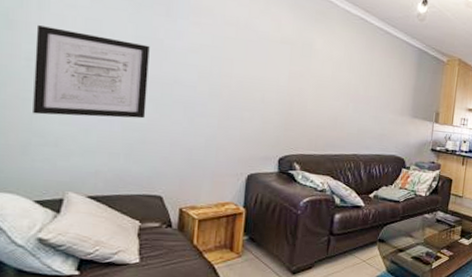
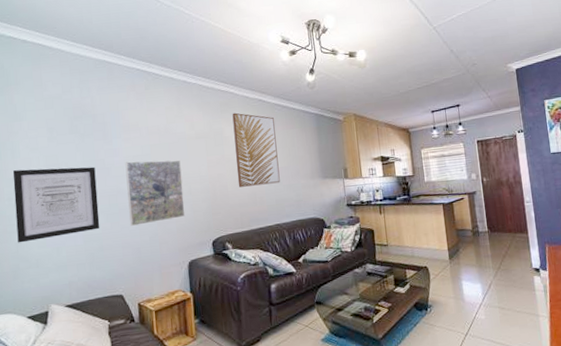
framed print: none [184,49,258,126] -> present [125,160,186,226]
wall art: none [319,25,375,112] -> present [232,112,280,188]

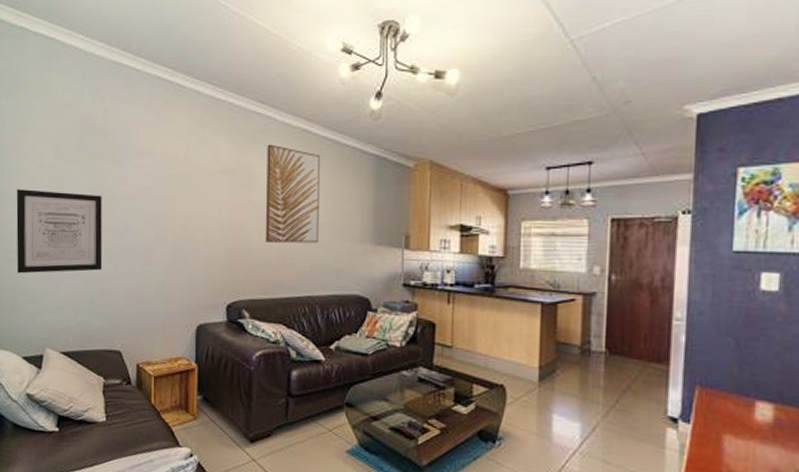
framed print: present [125,160,186,226] -> none [135,193,198,273]

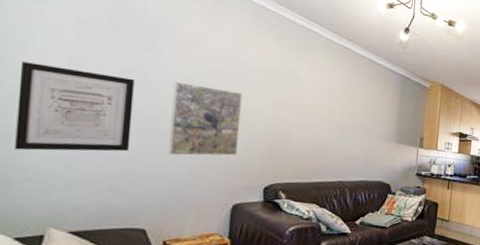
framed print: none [135,193,198,273] -> present [169,81,242,156]
wall art: present [265,144,321,243] -> none [304,54,358,139]

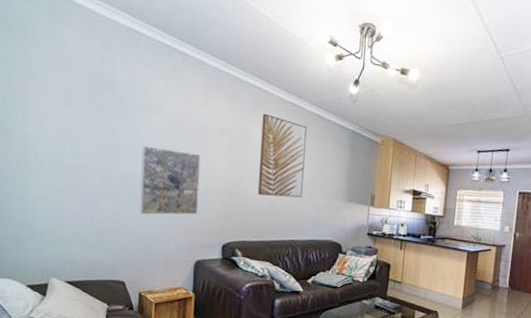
wall art: present [15,62,135,152] -> none [23,133,110,211]
wall art: none [304,54,358,139] -> present [257,113,308,198]

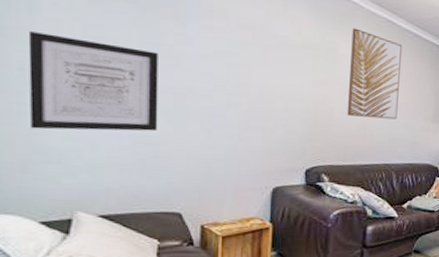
wall art: none [23,133,110,211] -> present [28,31,158,132]
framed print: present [140,146,200,215] -> none [201,56,278,137]

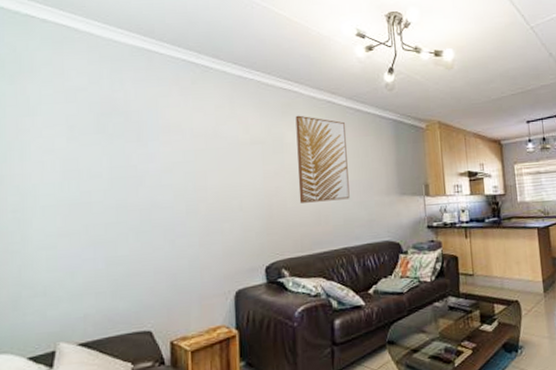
wall art: present [28,31,158,132] -> none [19,174,127,266]

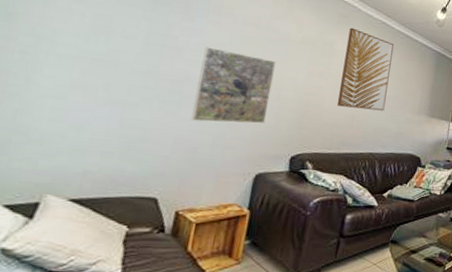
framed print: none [162,169,234,247] -> present [191,47,276,124]

